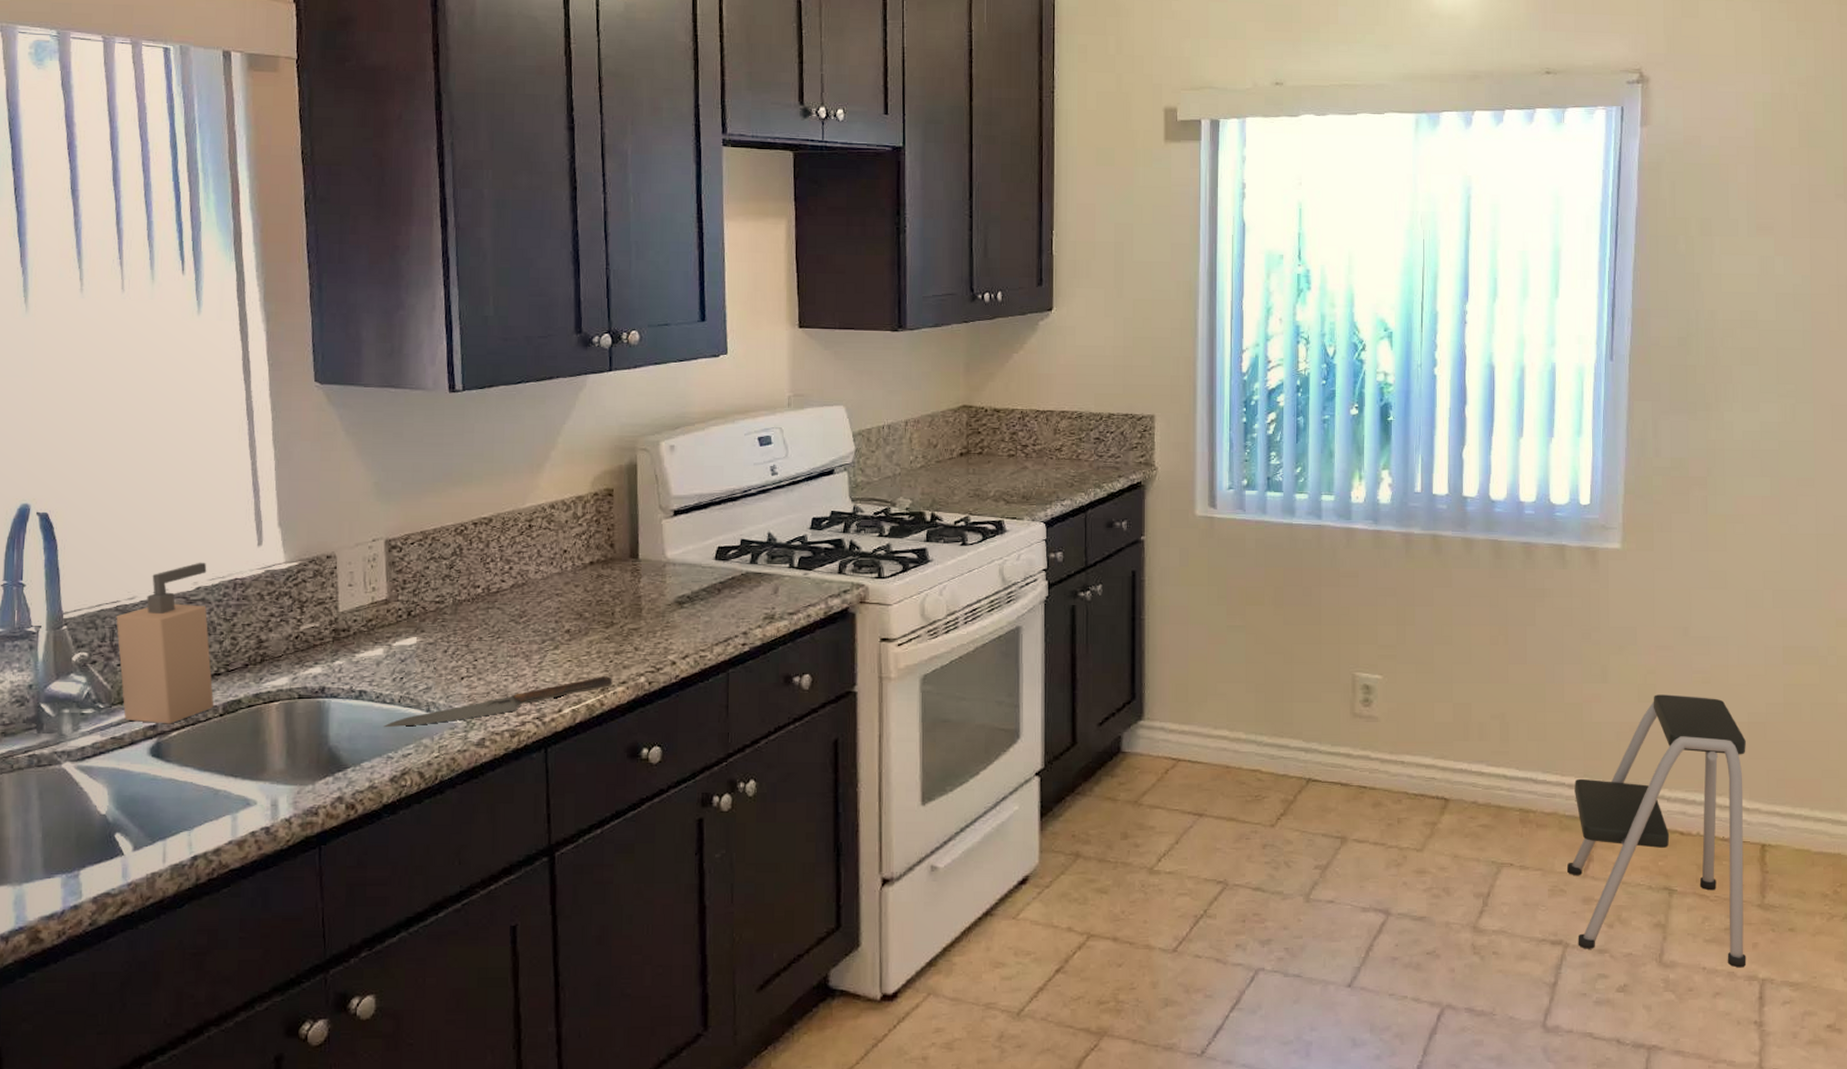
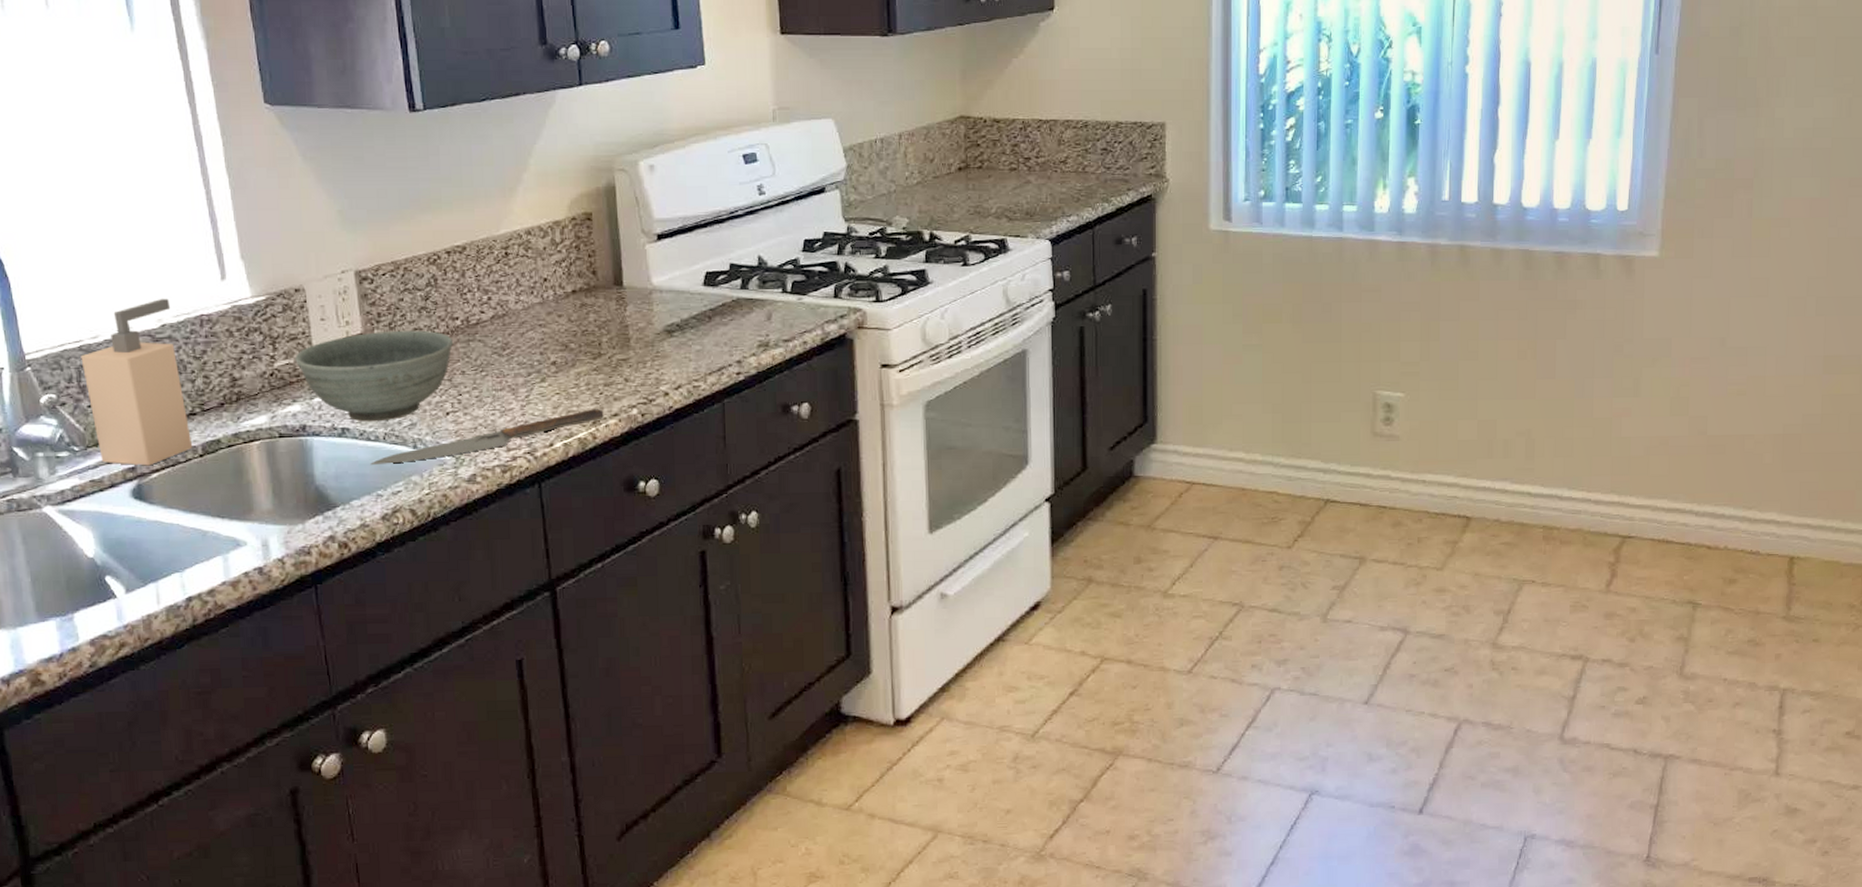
bowl: none [320,597,474,685] -> present [295,330,454,422]
step stool: present [1566,694,1747,968] -> none [1589,407,1780,679]

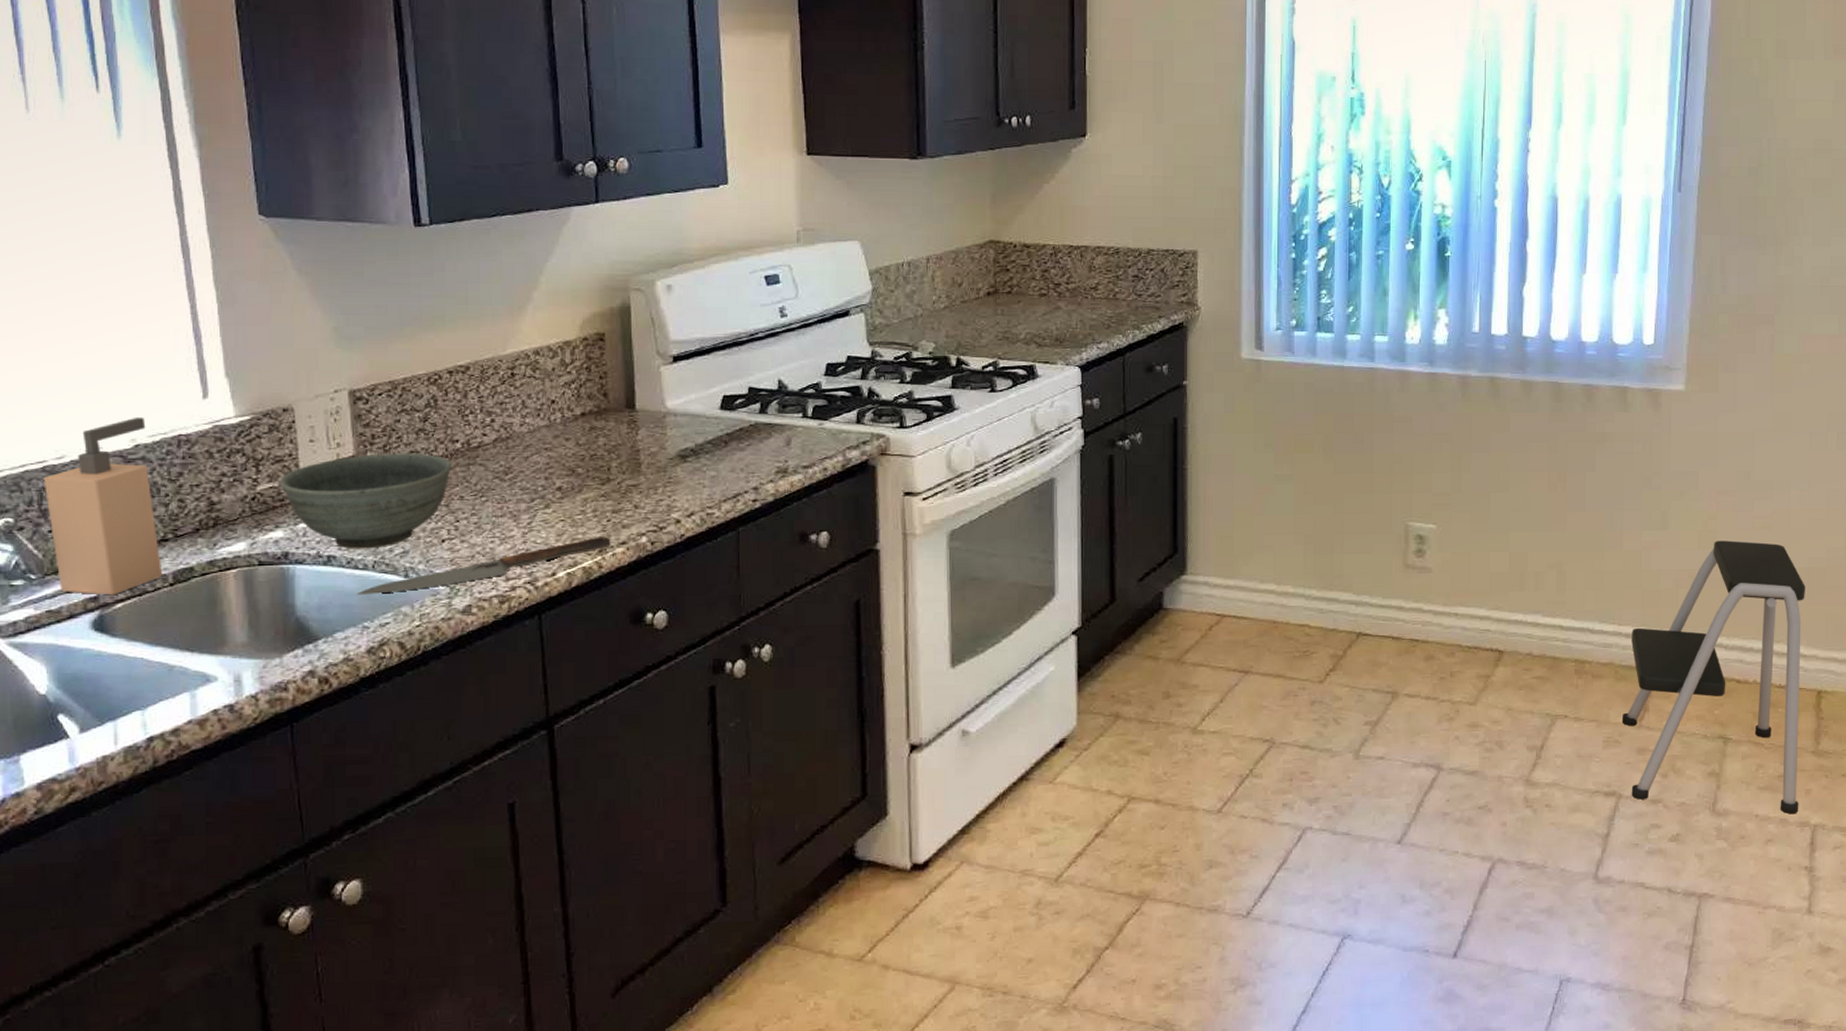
step stool: none [1589,407,1780,679] -> present [1621,540,1805,814]

